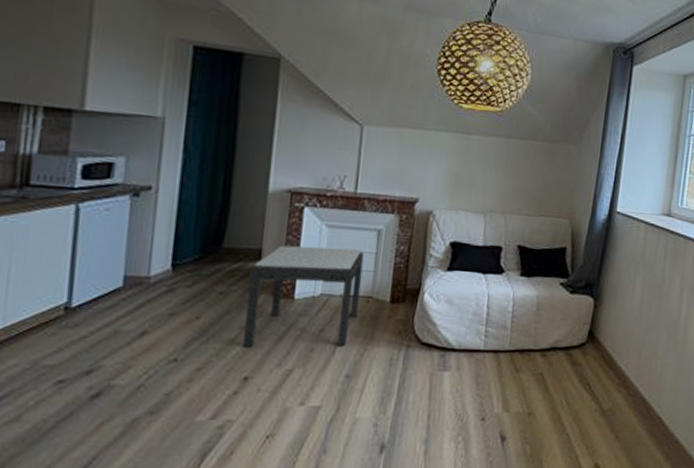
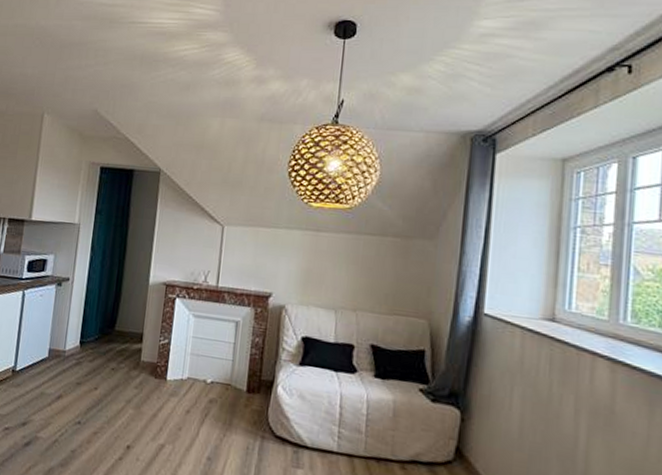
side table: present [242,245,365,348] -> none [126,331,224,429]

